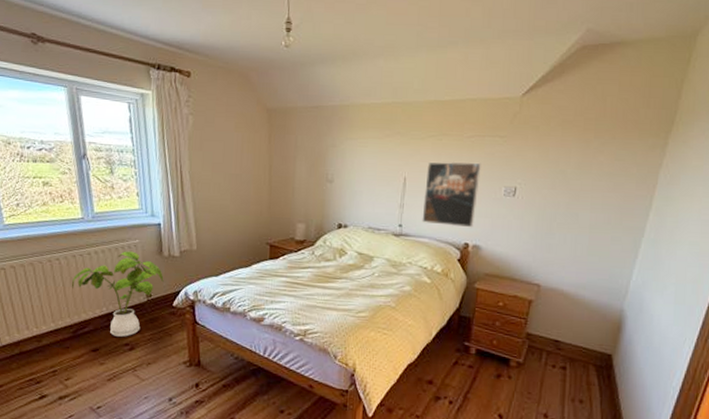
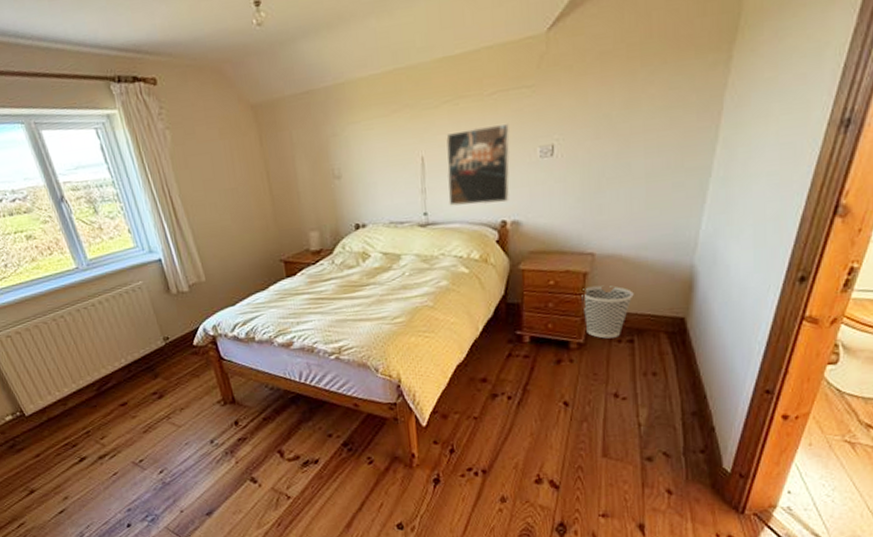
house plant: present [71,251,164,337] -> none [82,294,179,387]
wastebasket: none [525,313,570,363] -> present [581,285,634,339]

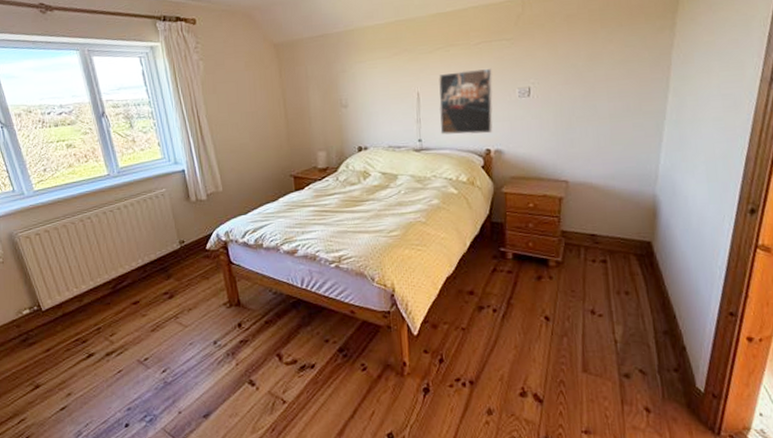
wastebasket: present [581,285,634,339] -> none [558,209,605,258]

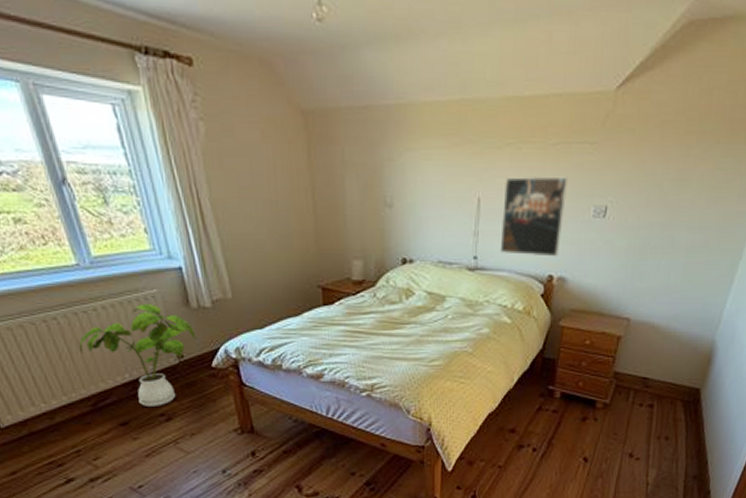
house plant: none [105,200,195,287] -> present [78,304,197,406]

